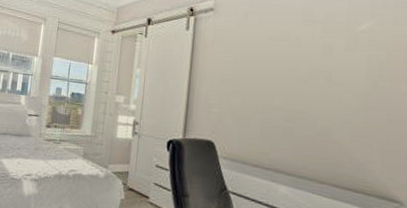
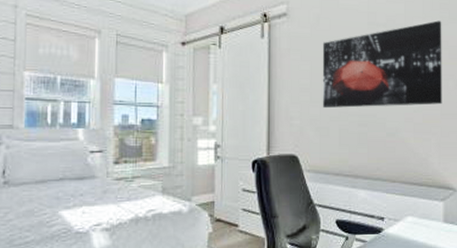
wall art: none [244,20,396,109] -> present [322,20,442,109]

